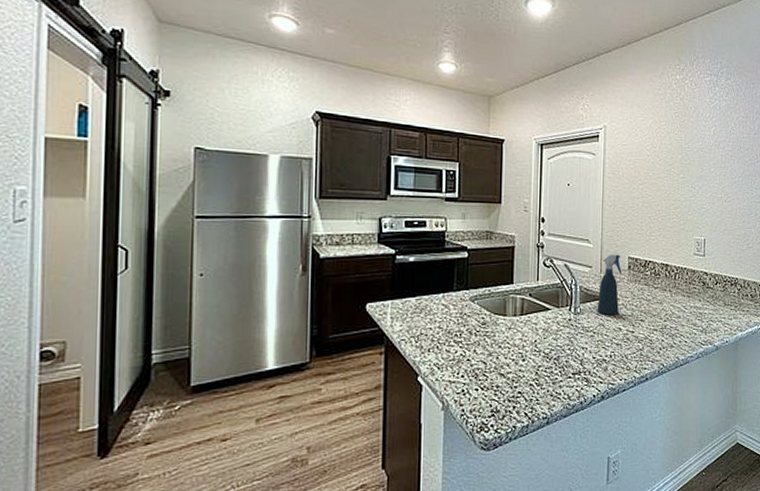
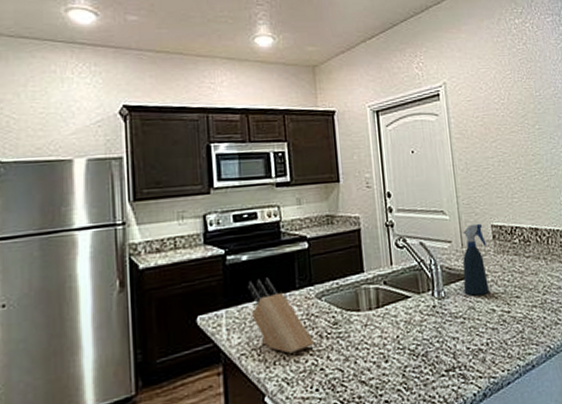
knife block: none [413,278,465,344] -> present [248,277,315,354]

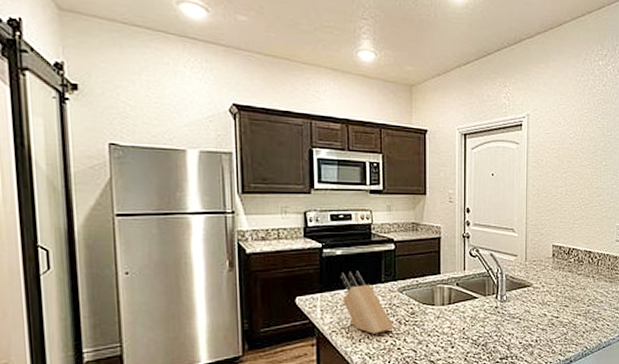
spray bottle: present [461,223,489,296] -> none [522,242,546,302]

